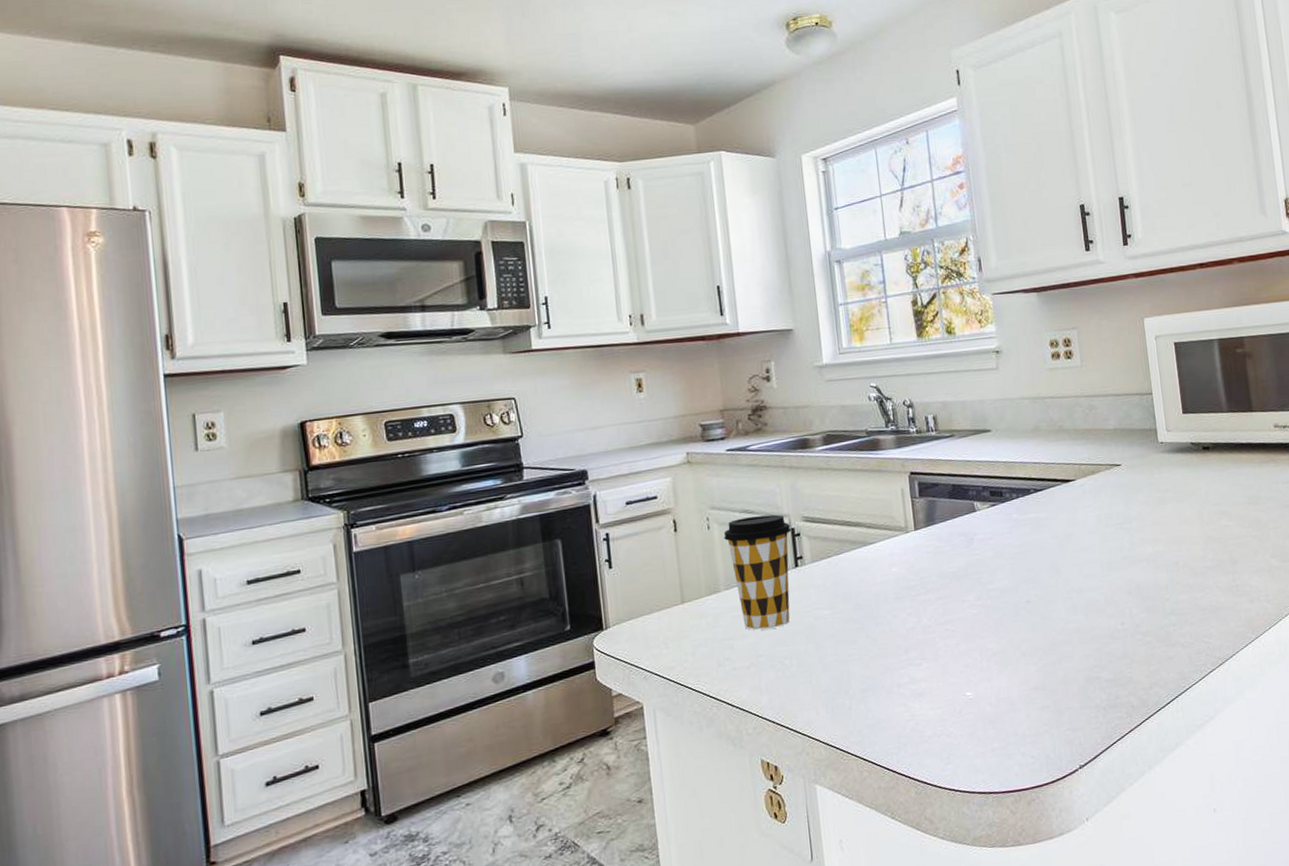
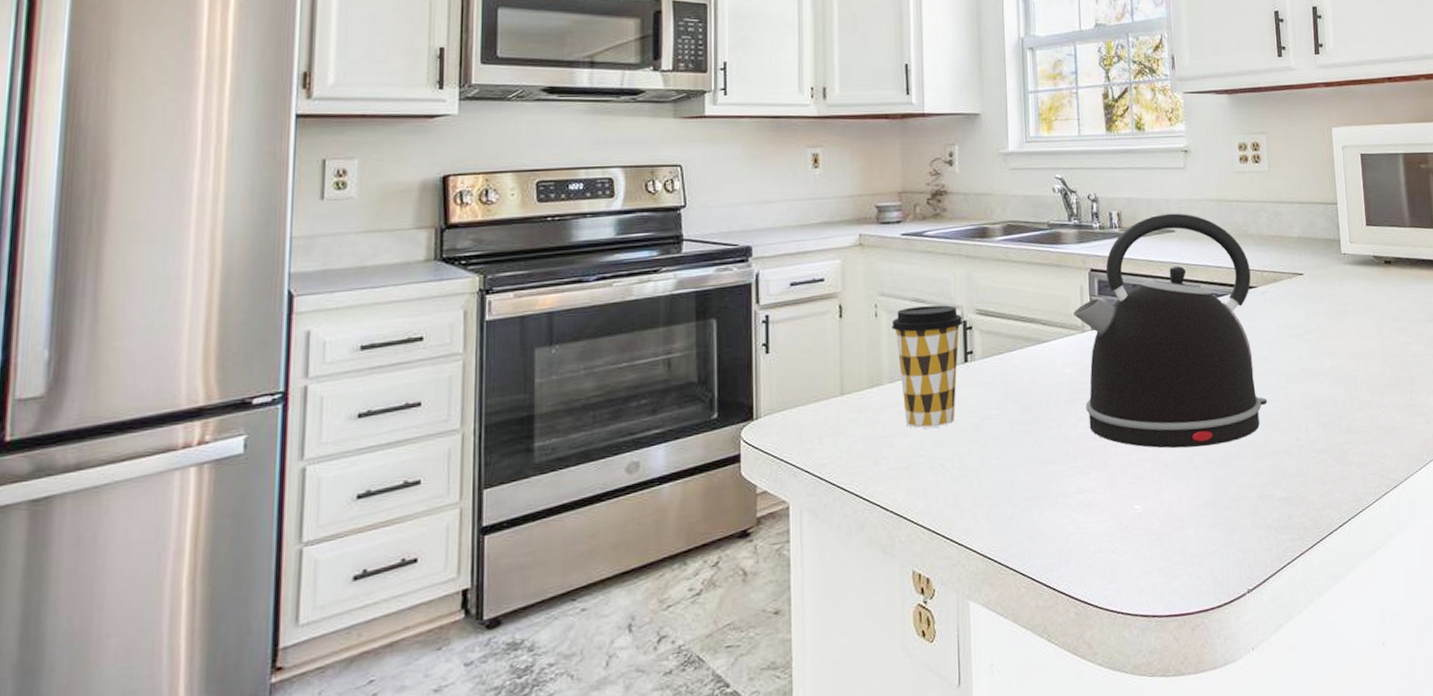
kettle: none [896,412,1091,638] -> present [1073,213,1267,449]

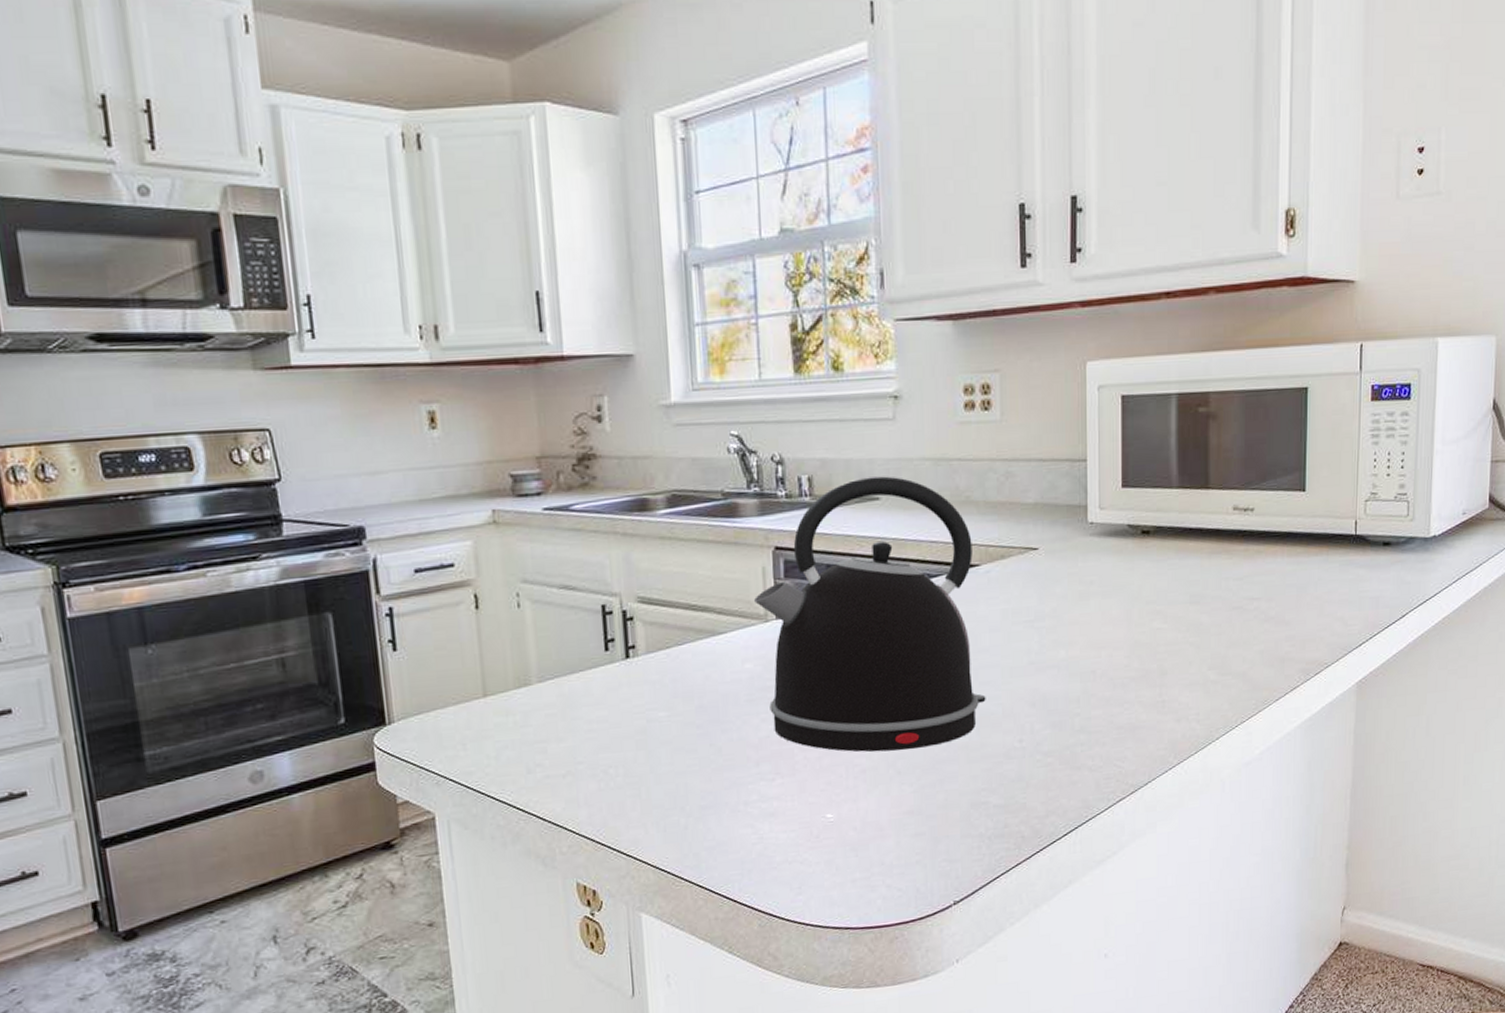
coffee cup: present [891,305,963,429] -> none [537,592,623,733]

